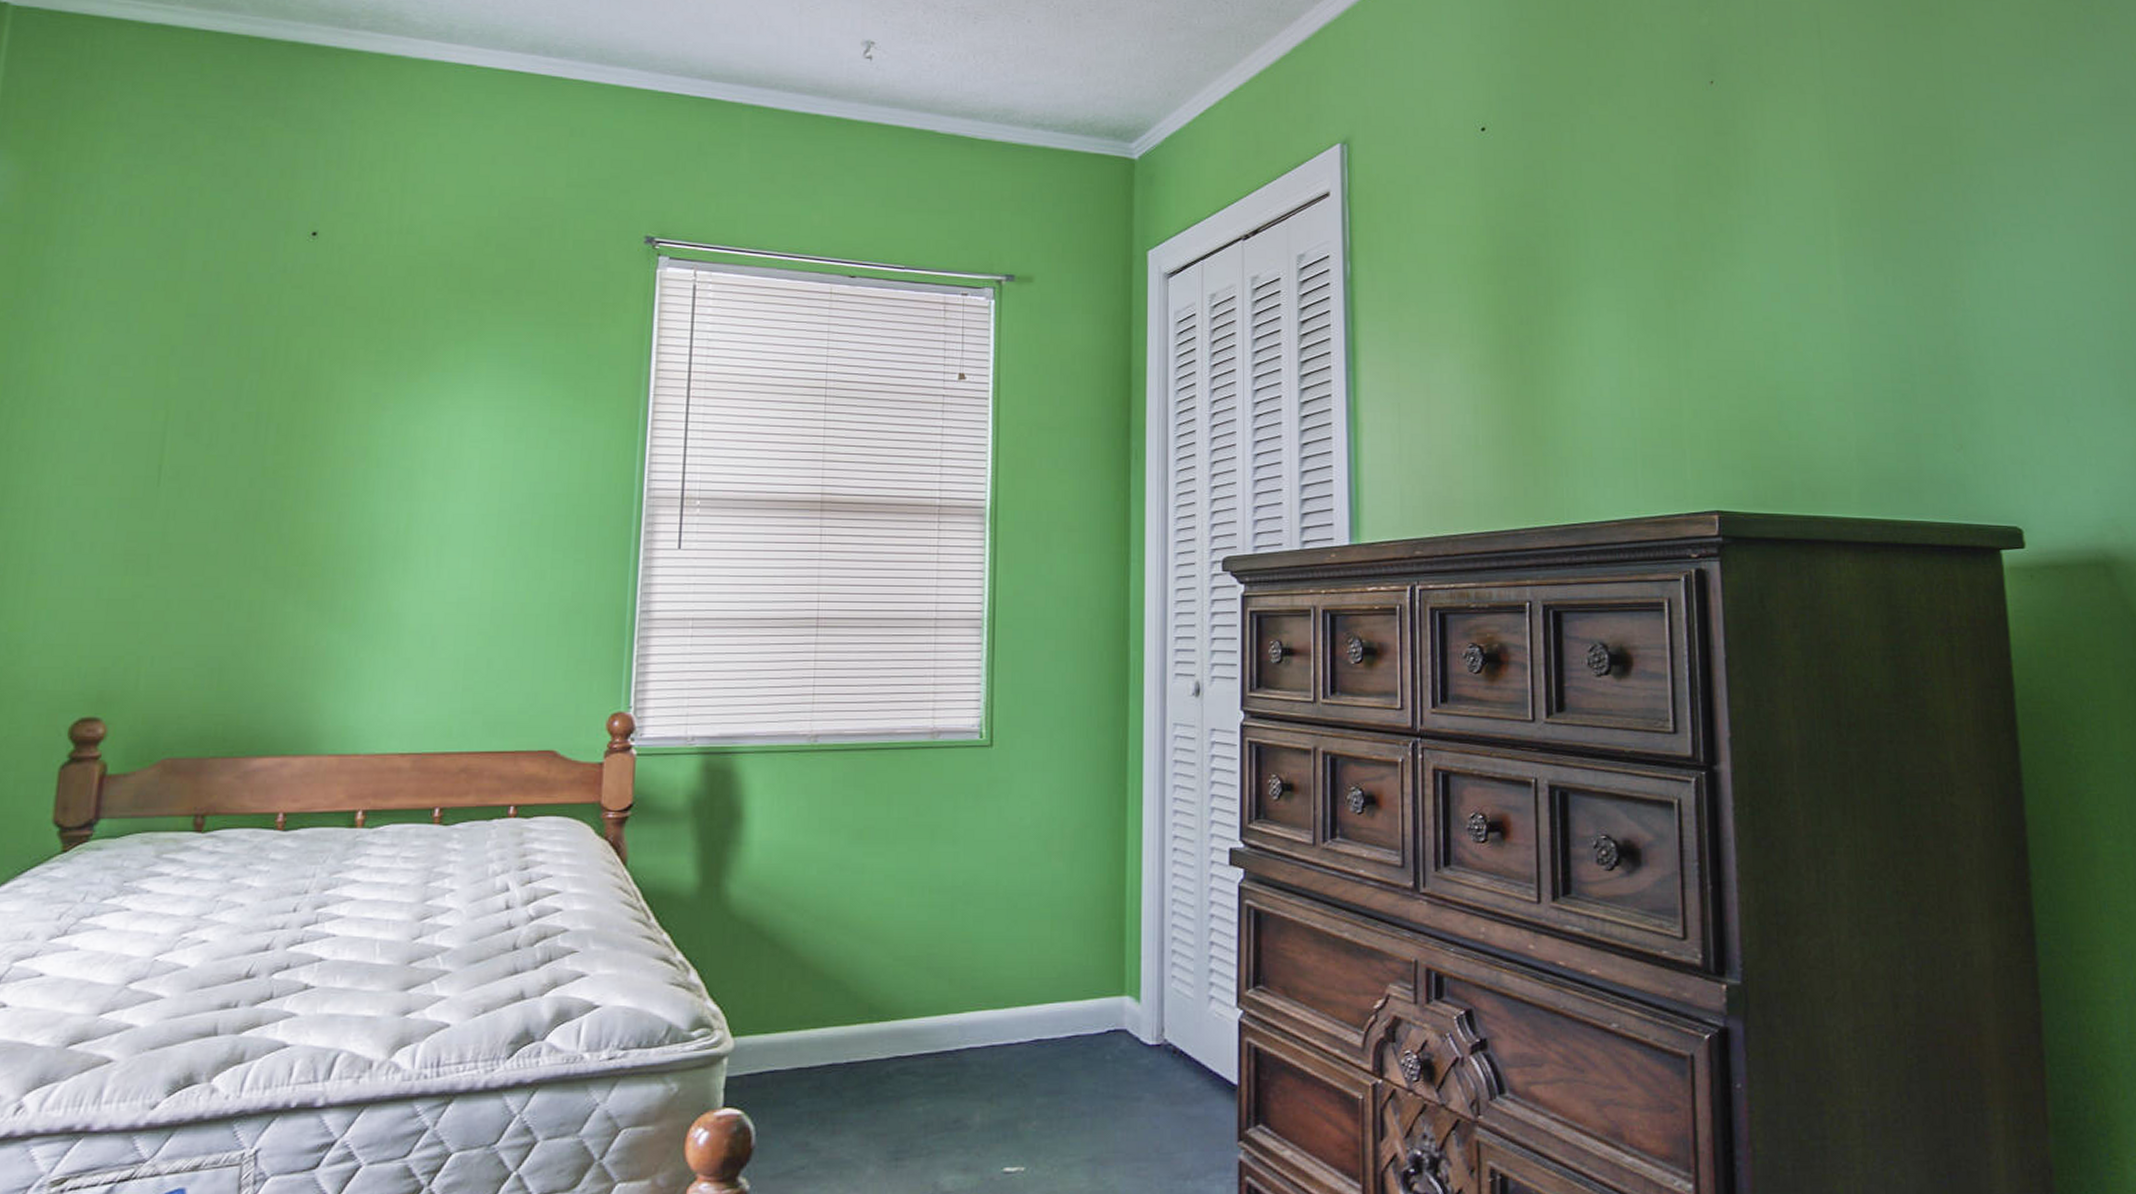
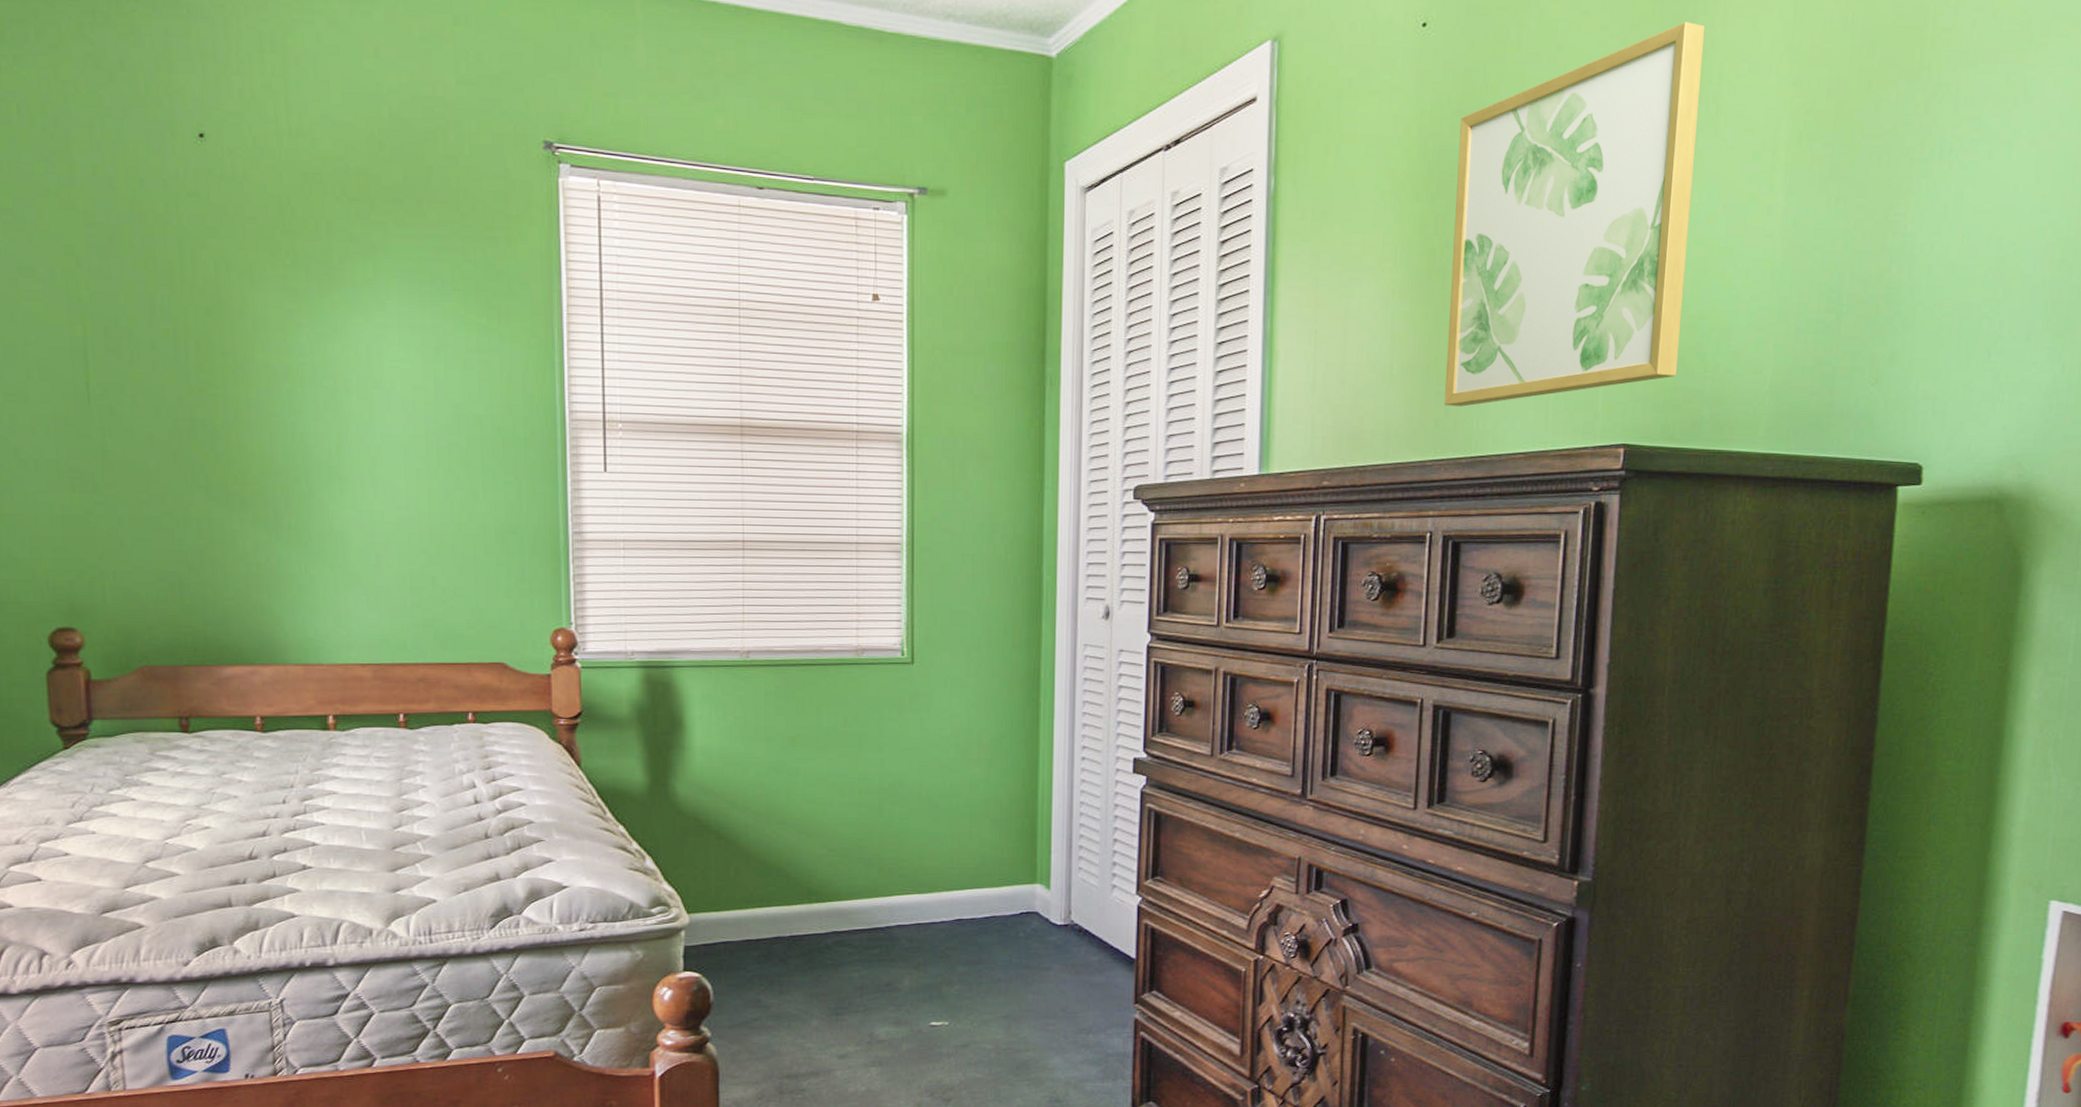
wall art: none [1525,125,1762,476] -> present [1444,22,1705,407]

